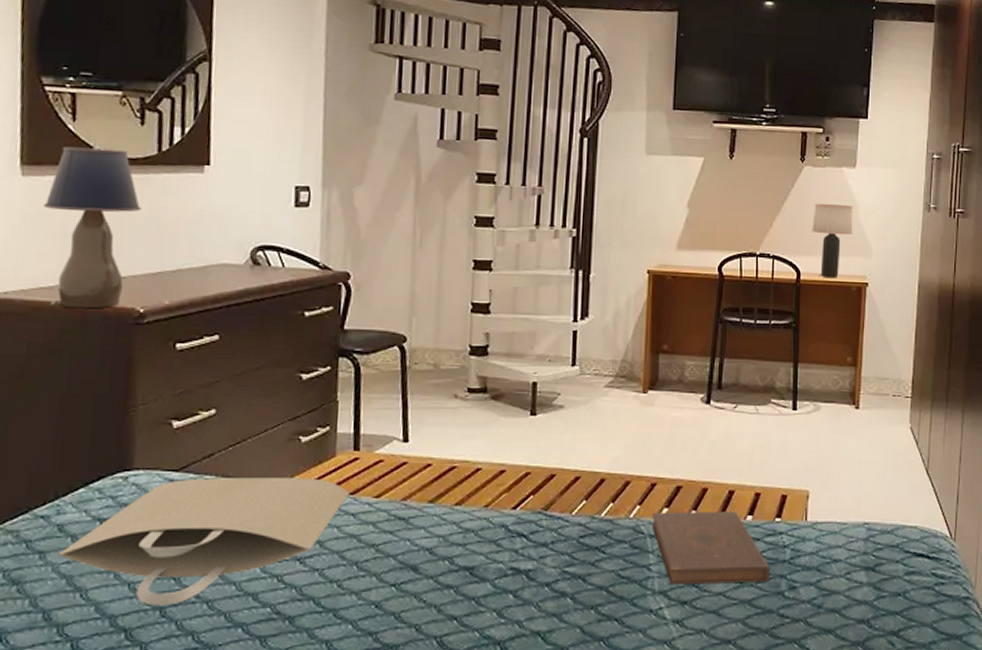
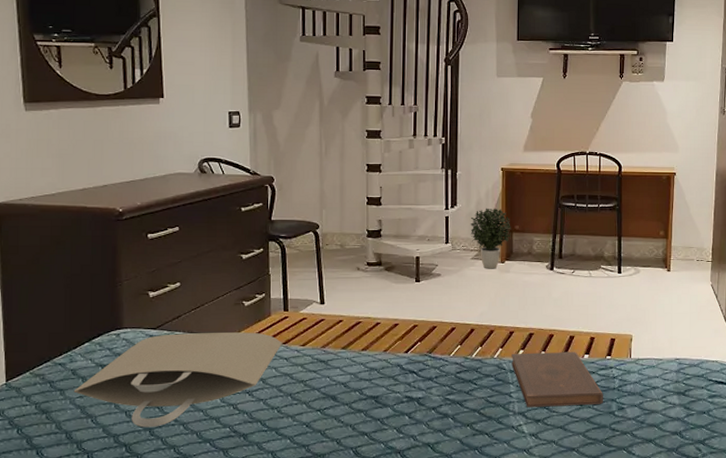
table lamp: present [44,144,141,309] -> none [43,84,115,210]
potted plant: none [604,321,658,401] -> present [470,208,511,269]
table lamp: present [812,203,853,279] -> none [630,110,663,170]

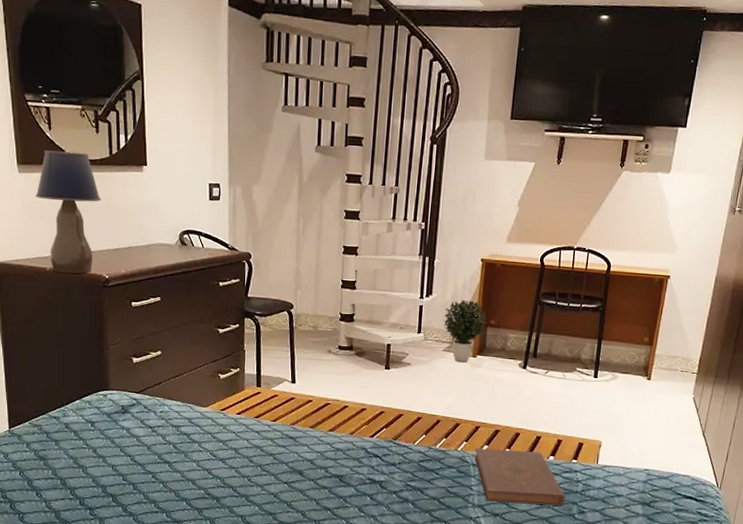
table lamp: none [43,84,115,210] -> present [36,148,101,275]
tote bag: present [73,332,282,428] -> none [67,399,254,483]

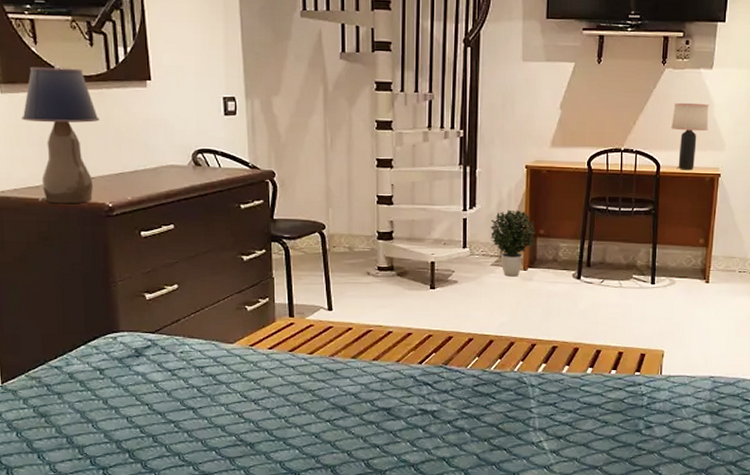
book: present [474,447,566,506] -> none [533,367,631,424]
table lamp: none [624,205,664,271] -> present [671,102,709,171]

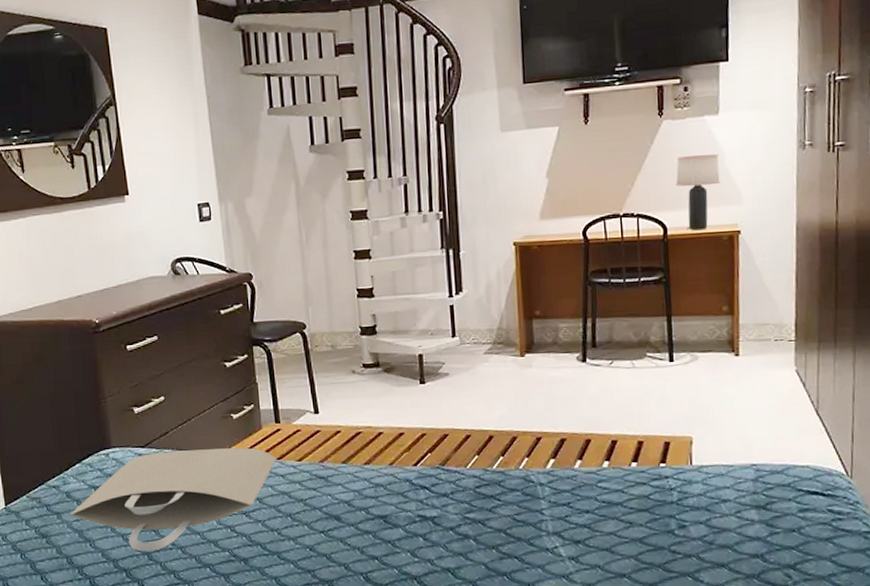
table lamp: present [22,64,100,204] -> none [14,189,84,325]
tote bag: none [71,338,288,434] -> present [69,447,277,552]
potted plant: present [490,209,535,277] -> none [479,291,531,365]

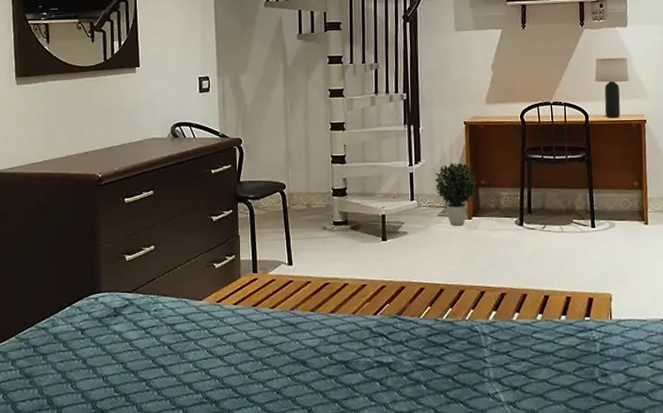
tote bag: present [69,447,277,552] -> none [55,295,252,393]
potted plant: none [479,291,531,365] -> present [435,162,477,226]

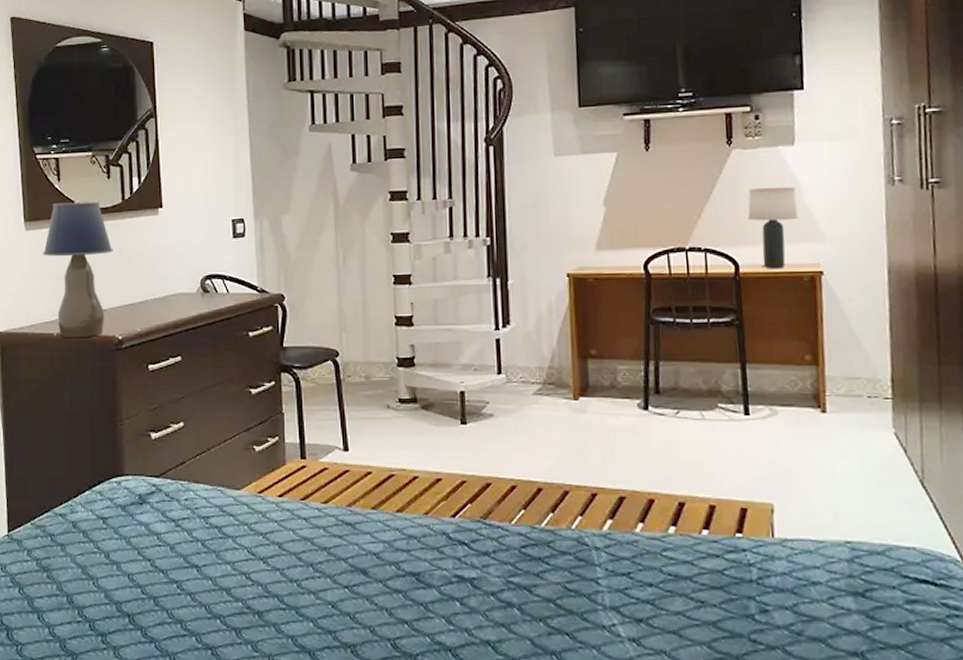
table lamp: none [32,58,96,177] -> present [43,198,113,339]
potted plant: present [435,162,477,226] -> none [528,326,586,408]

